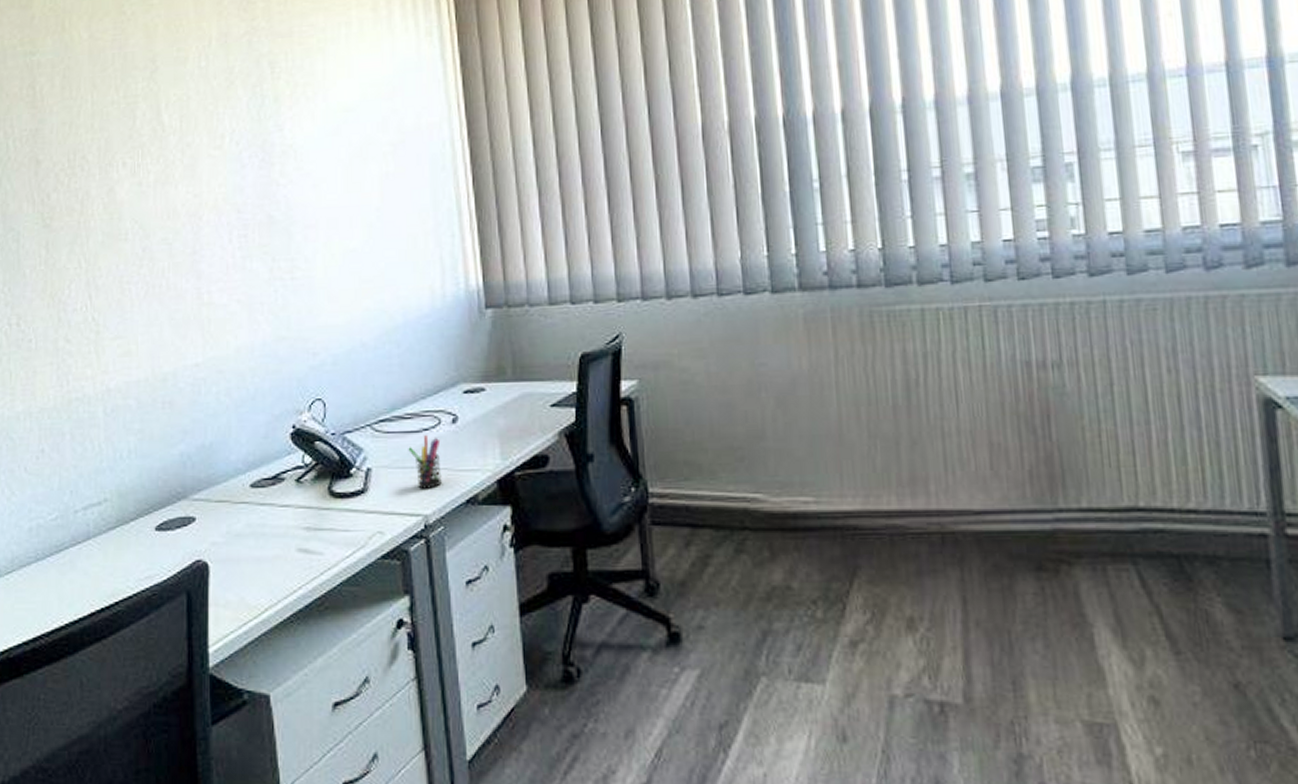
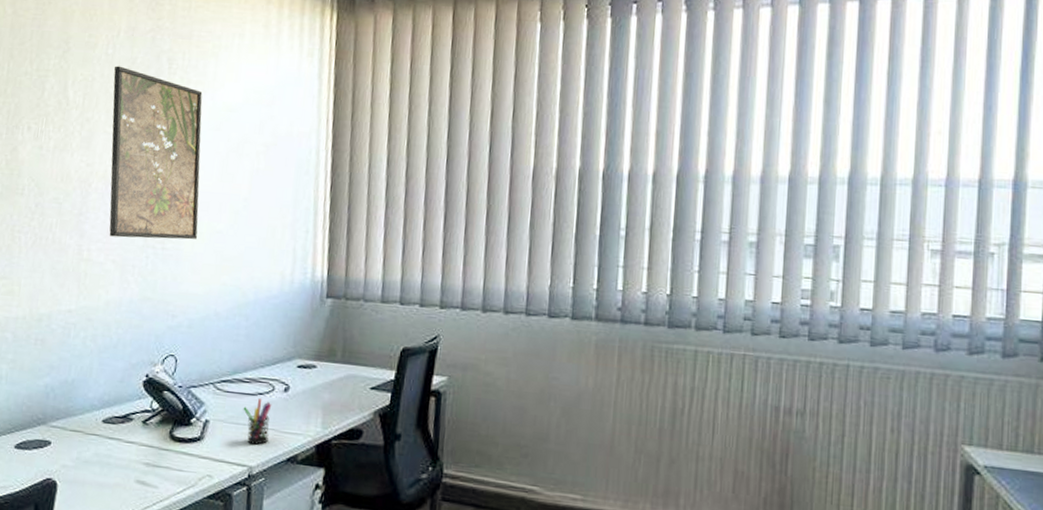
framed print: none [211,78,330,273] -> present [109,66,203,240]

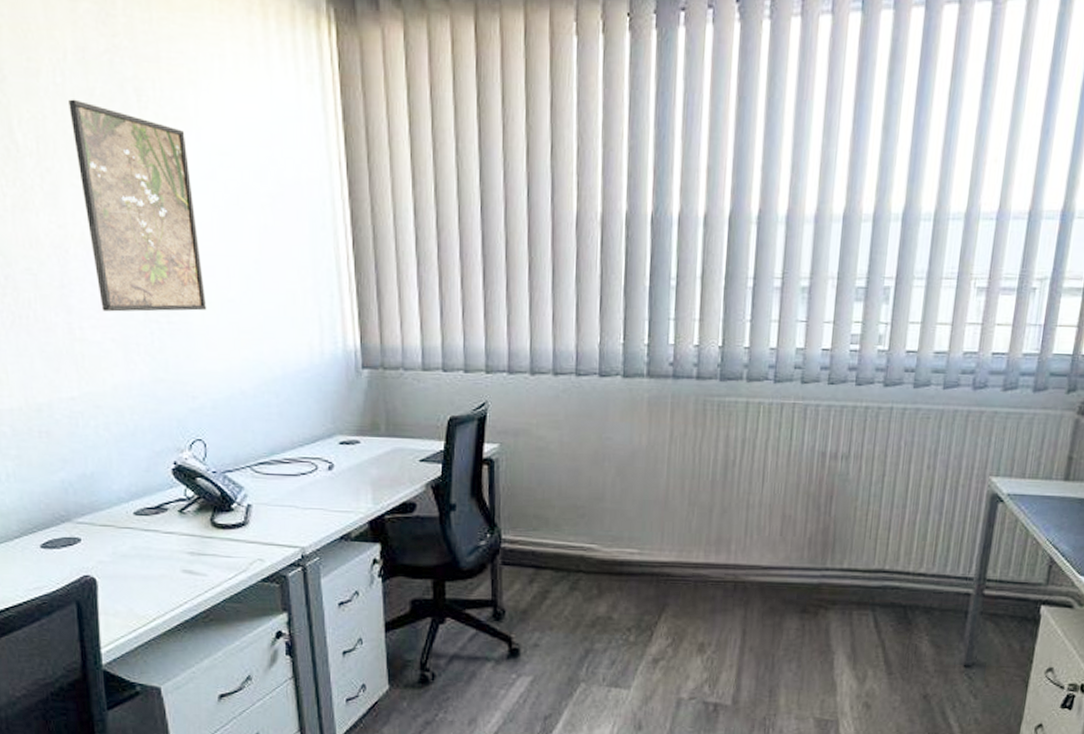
pen holder: present [243,399,272,445] -> none [287,479,318,525]

